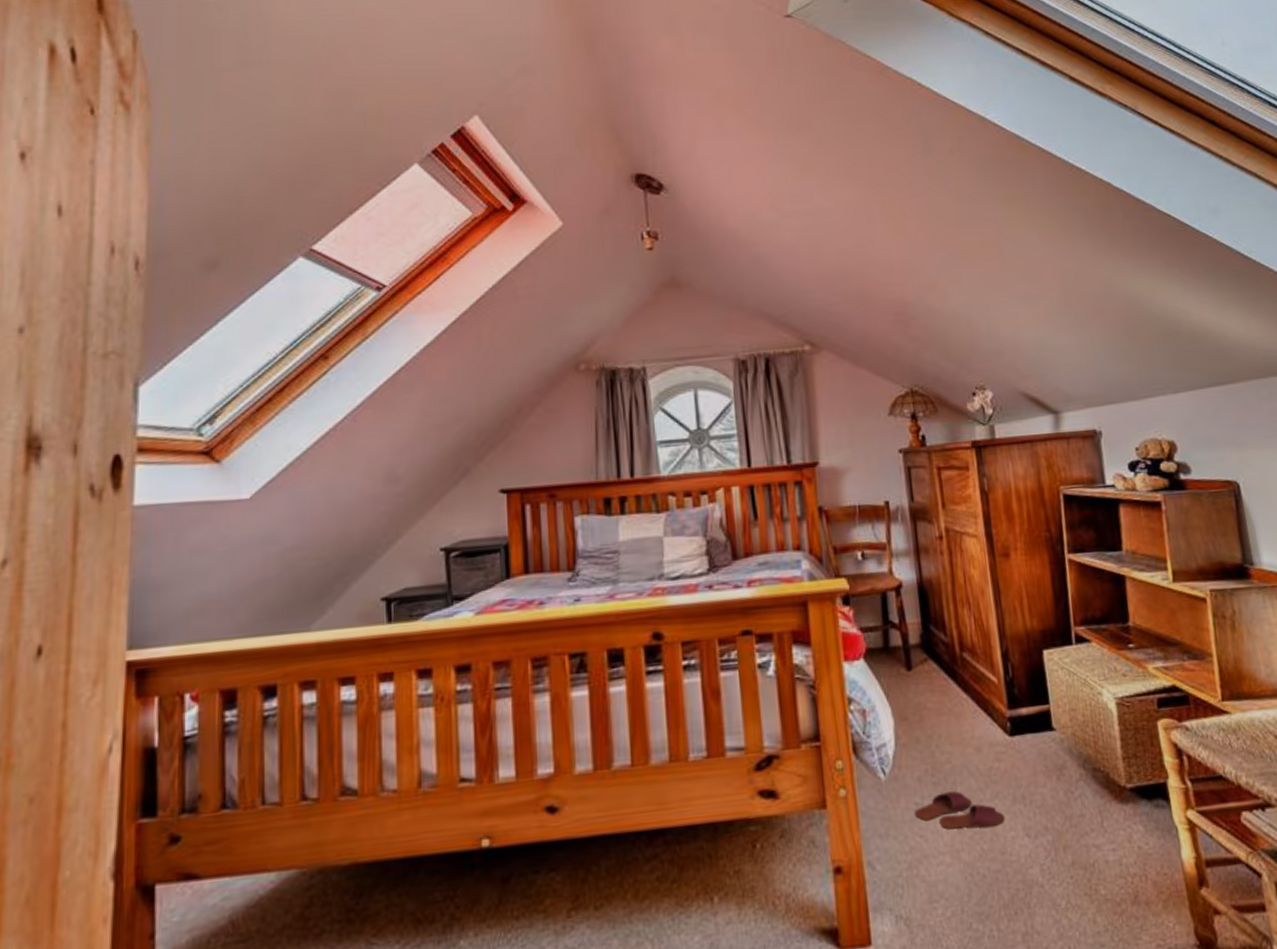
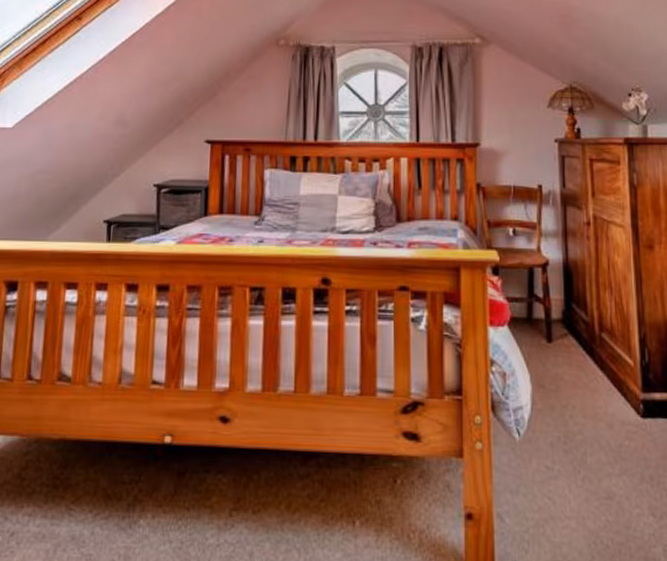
slippers: present [915,791,1004,830] -> none [545,461,631,501]

